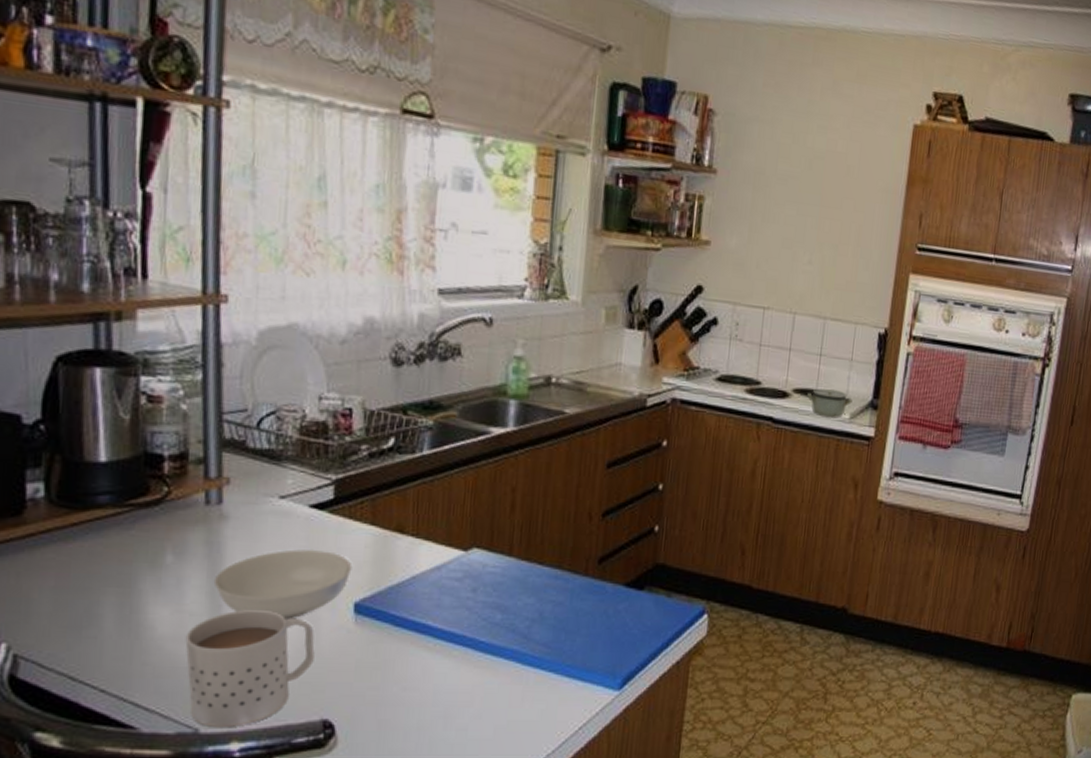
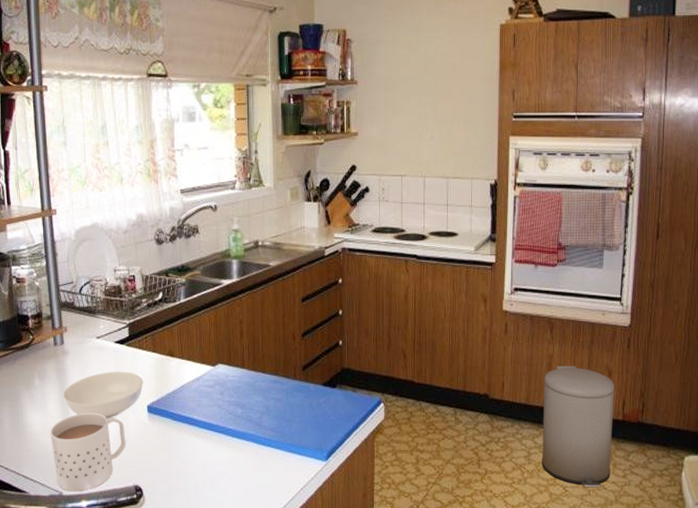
saucepan: present [807,388,853,419] -> none [440,230,475,251]
pedal bin: none [903,575,1003,731] -> present [541,365,615,488]

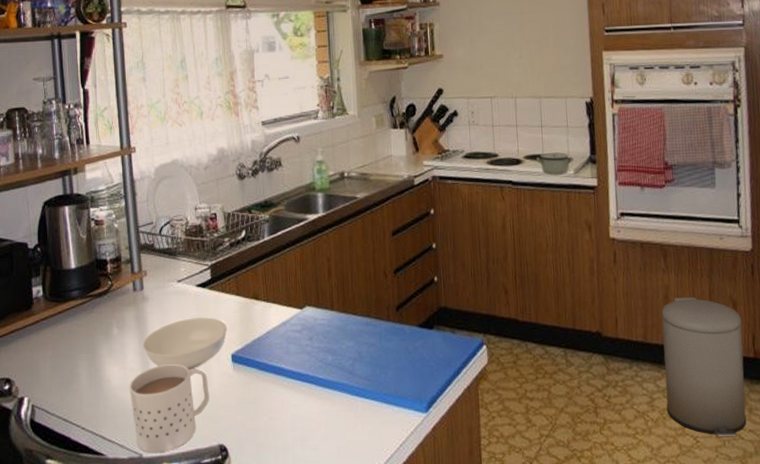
saucepan: none [440,230,475,251] -> present [536,152,574,175]

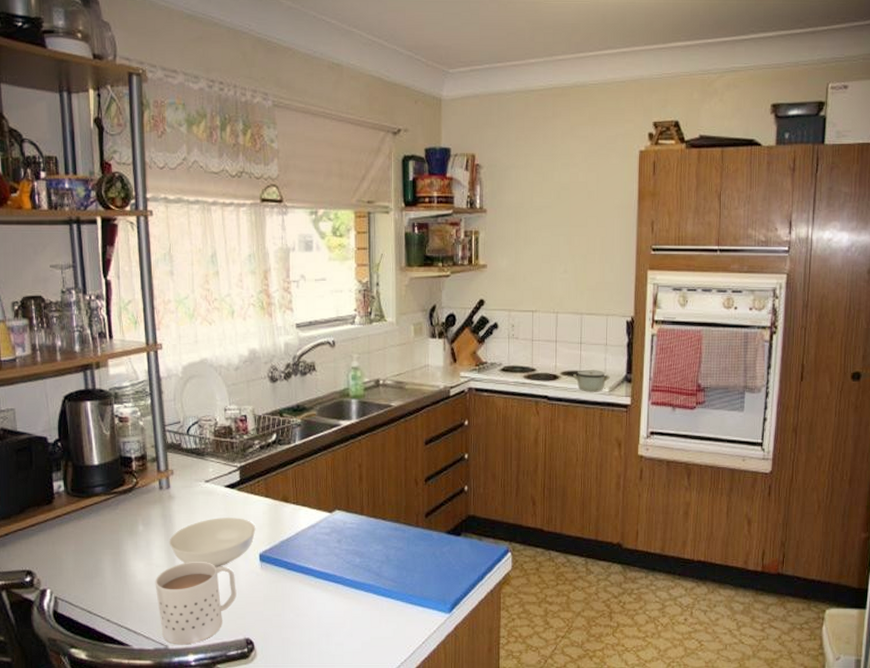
pedal bin: present [661,296,747,438] -> none [676,513,755,642]

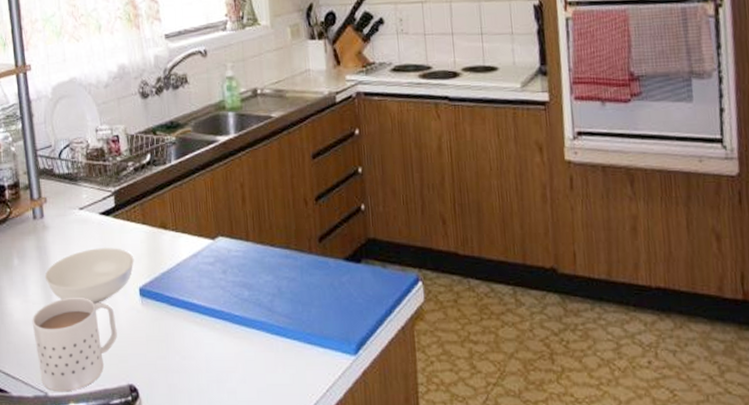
saucepan: present [573,370,610,392] -> none [476,63,521,90]

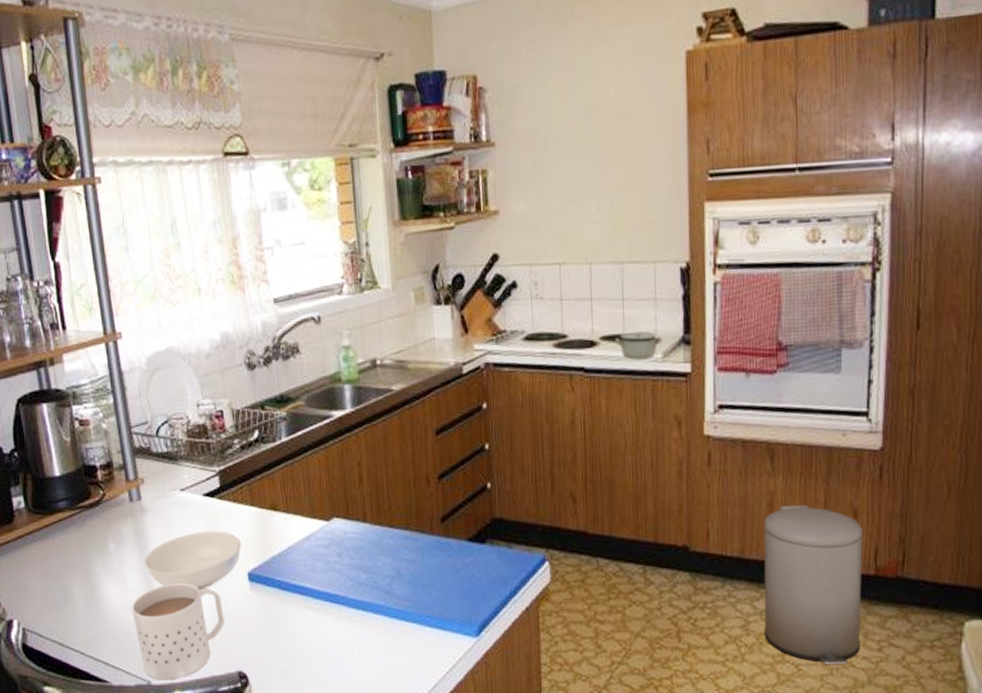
saucepan: none [476,63,521,90] -> present [615,331,663,360]
pedal bin: none [628,228,735,391] -> present [763,504,864,665]

